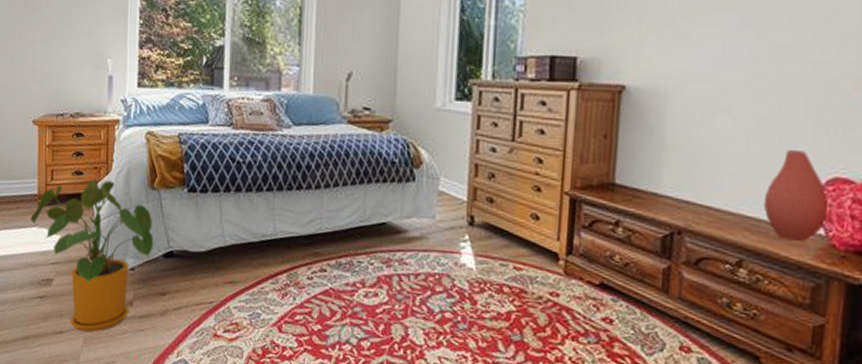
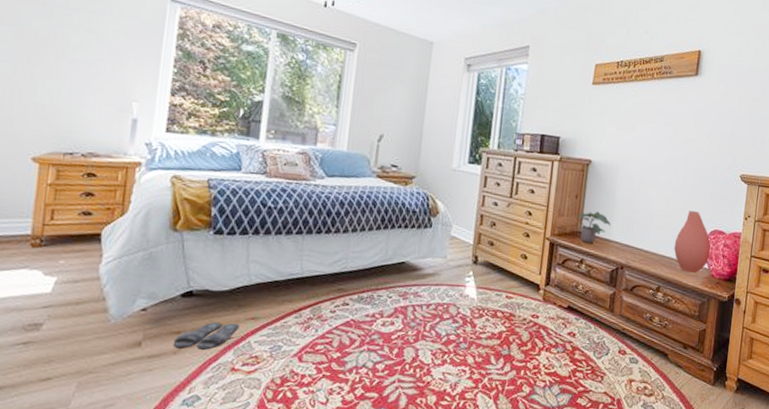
house plant: present [30,179,154,333] -> none [18,220,173,377]
slippers: none [161,284,219,313] -> present [174,322,240,350]
potted plant: none [607,155,659,200] -> present [576,211,611,244]

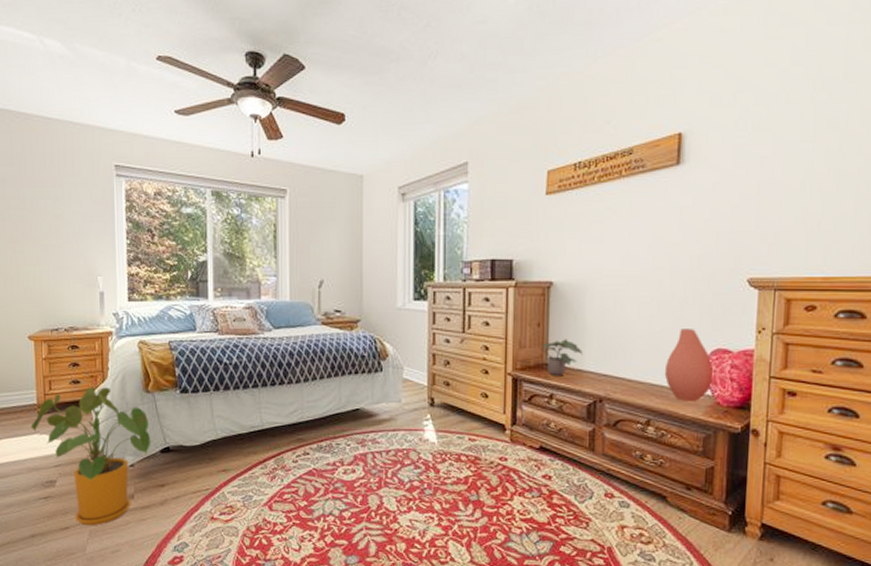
house plant: none [18,220,173,377] -> present [31,387,151,526]
slippers: present [174,322,240,350] -> none [160,475,213,501]

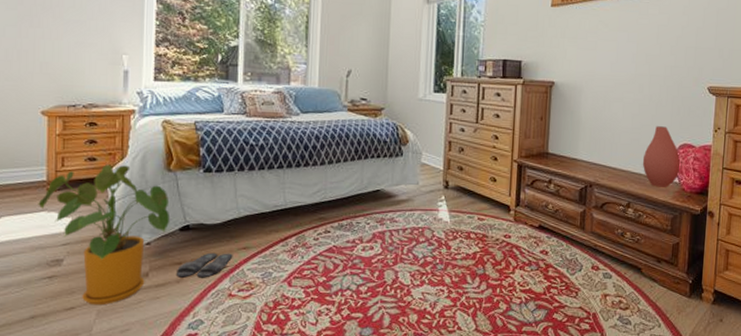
slippers: none [160,475,213,501] -> present [177,252,233,278]
potted plant: present [541,339,583,376] -> none [543,131,577,164]

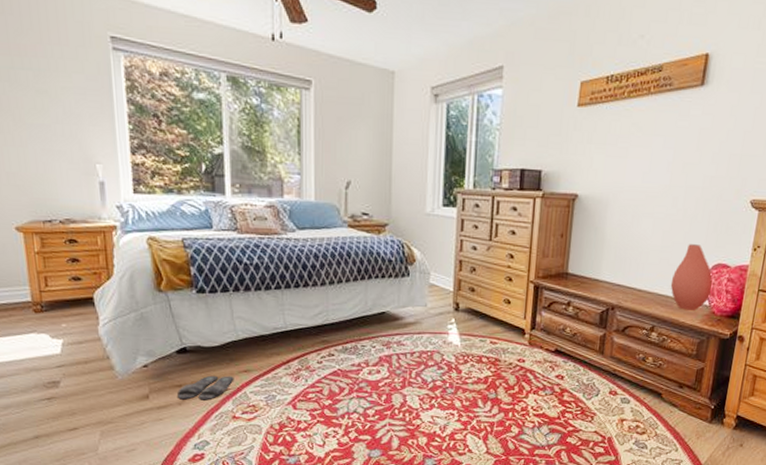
house plant: present [38,164,171,306] -> none [26,284,166,426]

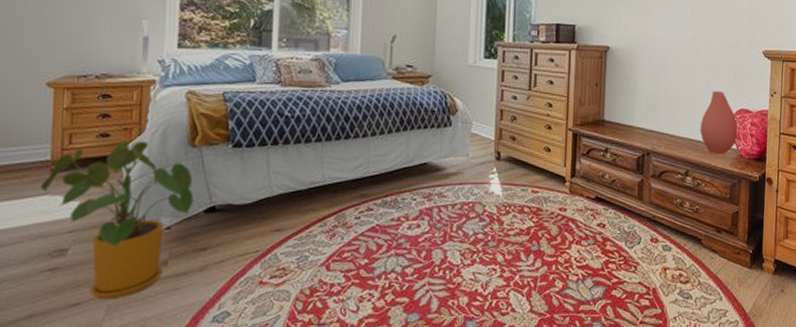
house plant: none [26,284,166,426] -> present [40,141,194,300]
slippers: present [178,375,234,401] -> none [200,236,265,265]

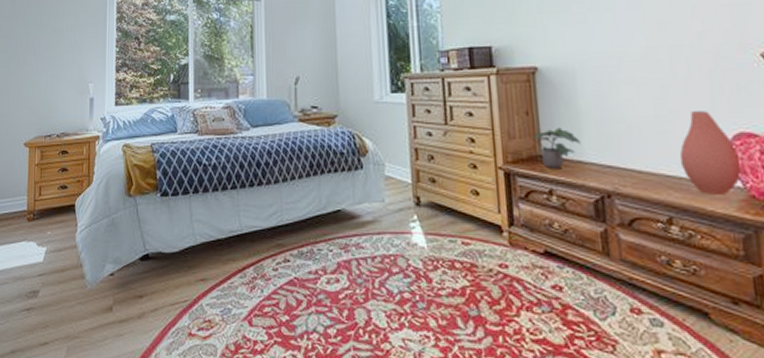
house plant: present [40,141,194,300] -> none [20,192,131,342]
potted plant: none [598,98,634,132] -> present [532,127,581,169]

